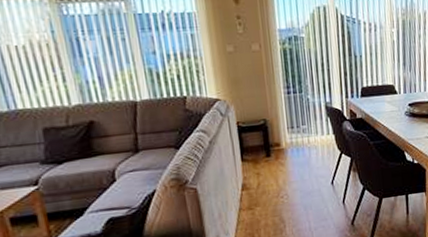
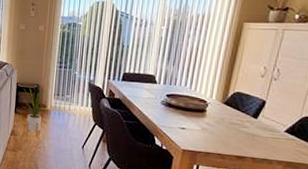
house plant: none [248,123,283,186] -> present [23,87,48,138]

